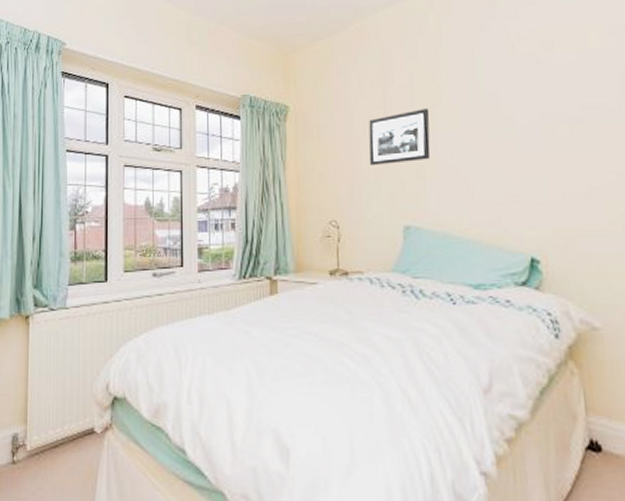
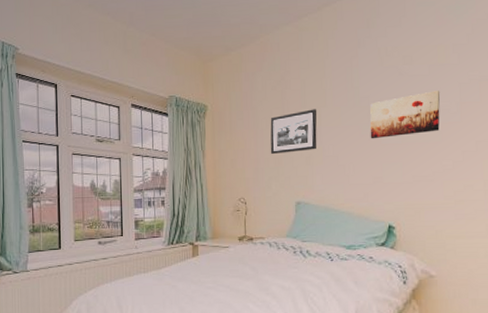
wall art: none [499,83,596,146] -> present [370,91,441,139]

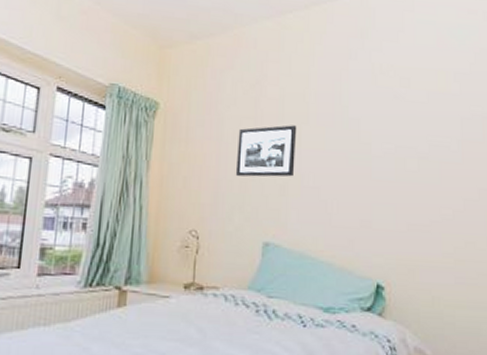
wall art: present [370,91,441,139] -> none [359,122,440,172]

